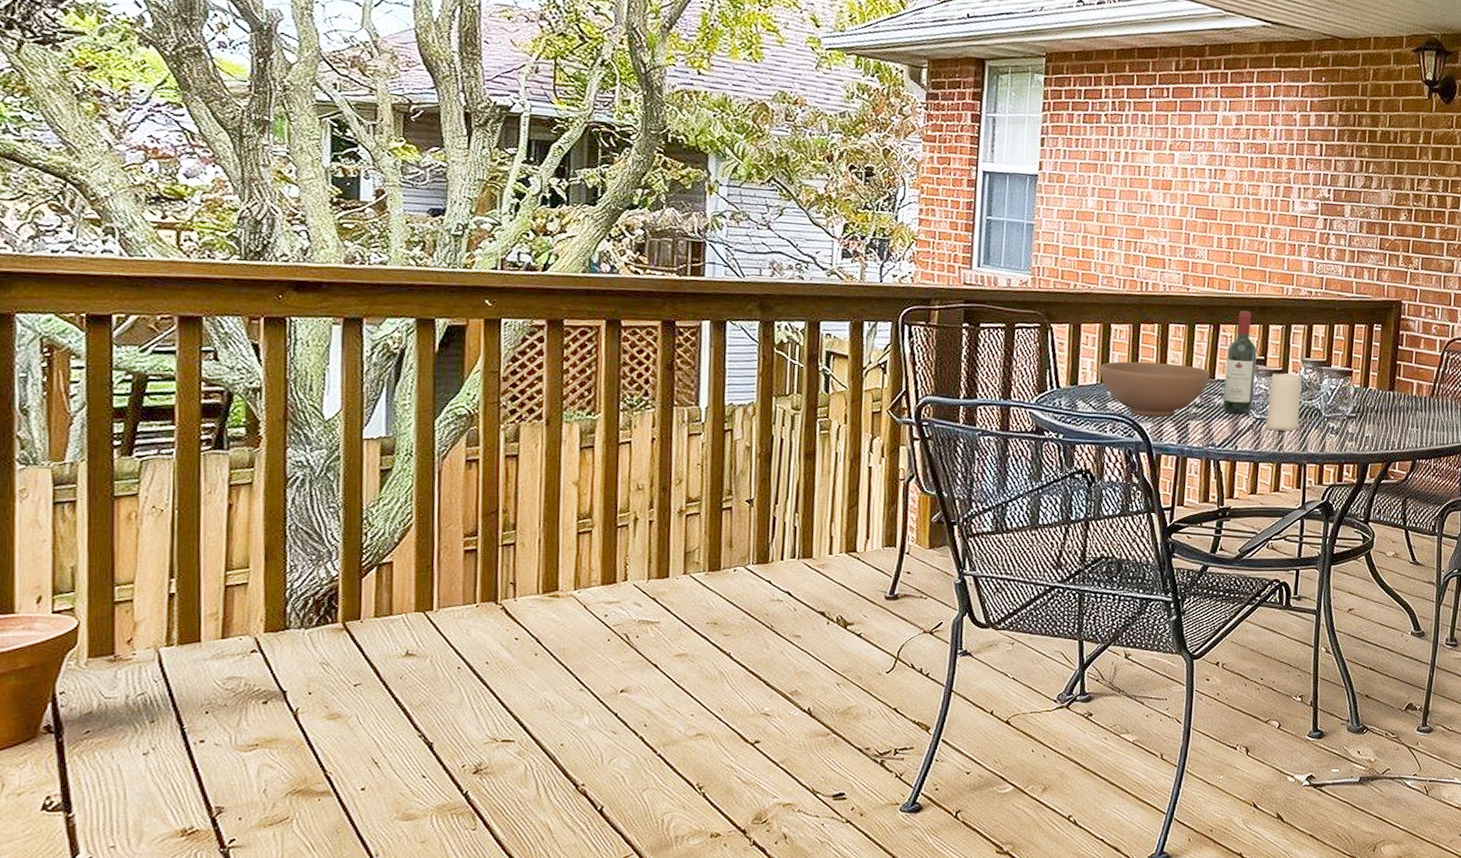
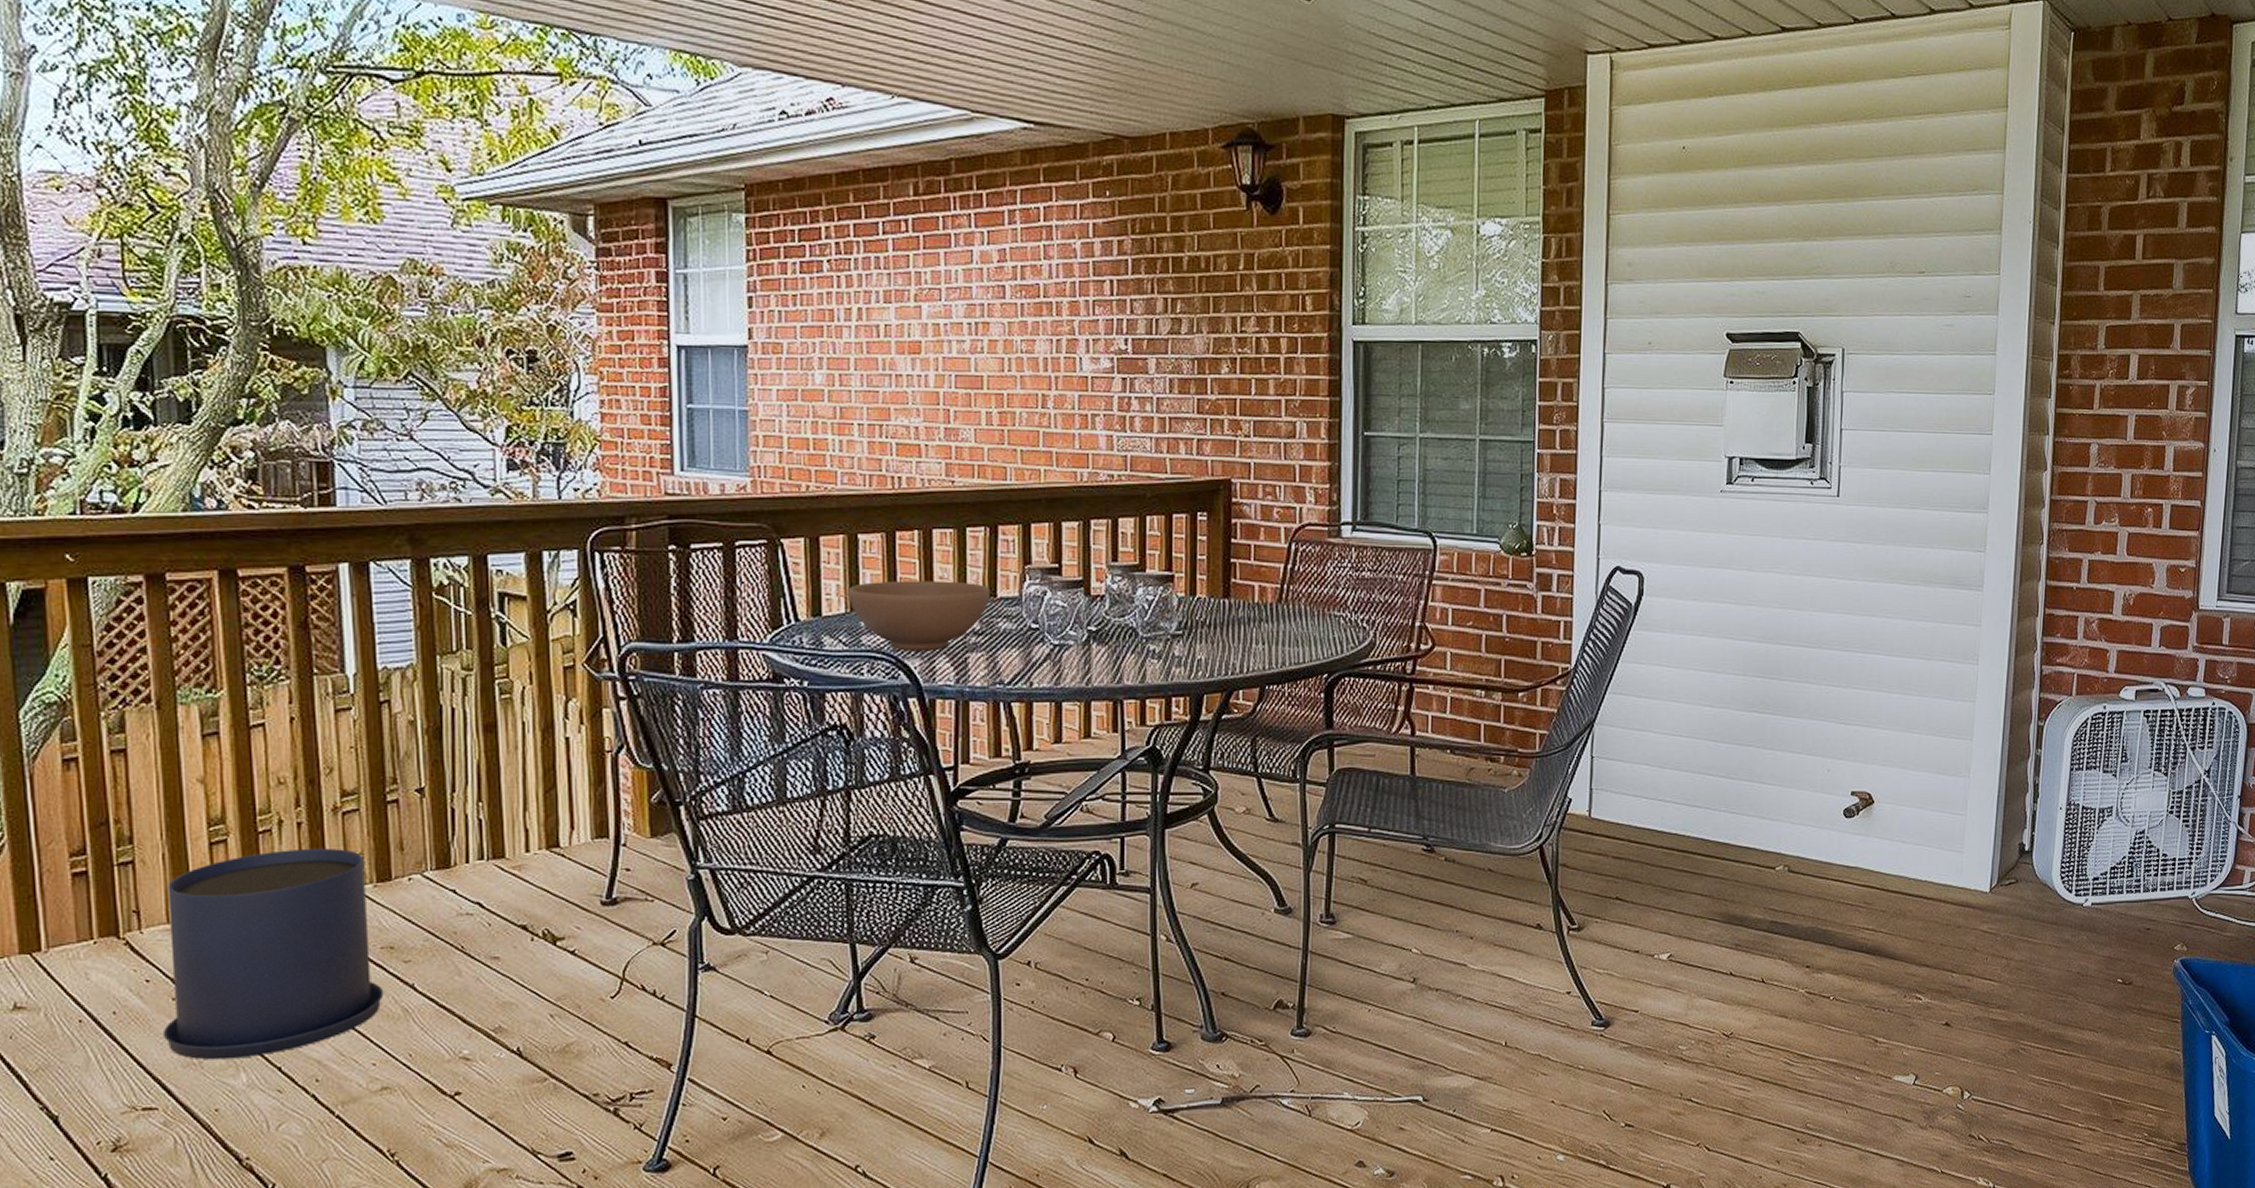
planter: none [524,541,706,705] -> present [162,848,384,1060]
wine bottle: present [1222,310,1257,415] -> none [1010,505,1048,641]
candle: present [1265,373,1302,432] -> none [1067,584,1110,659]

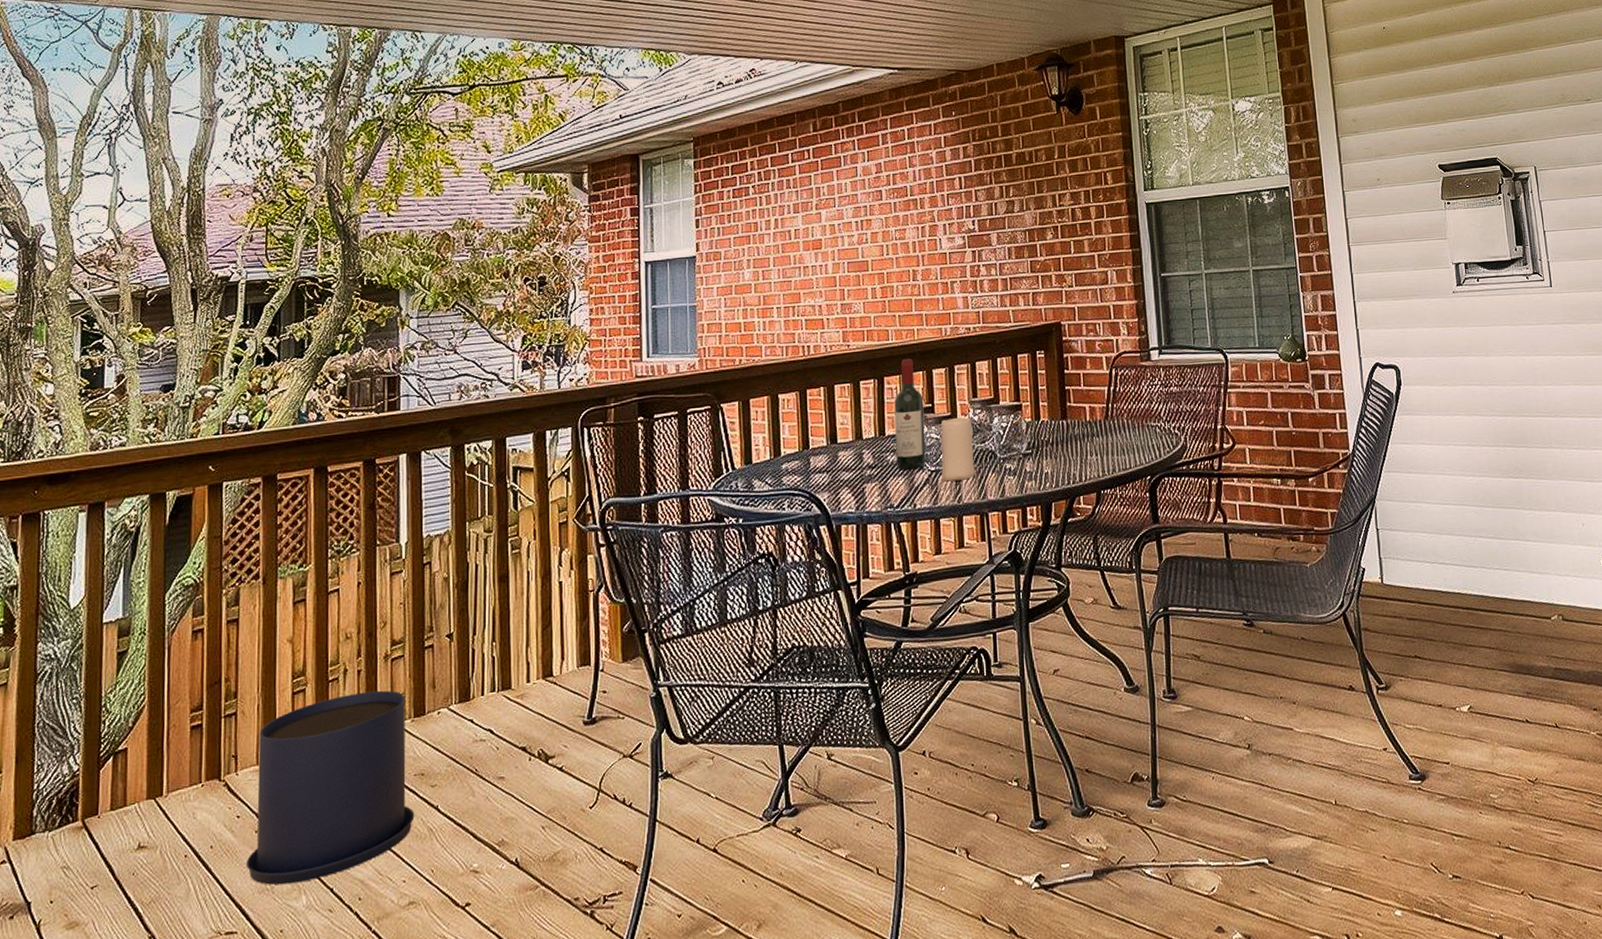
bowl: present [848,580,991,651] -> none [772,425,881,487]
wine bottle: none [1010,505,1048,641] -> present [894,358,926,470]
candle: none [1067,584,1110,659] -> present [941,417,975,482]

